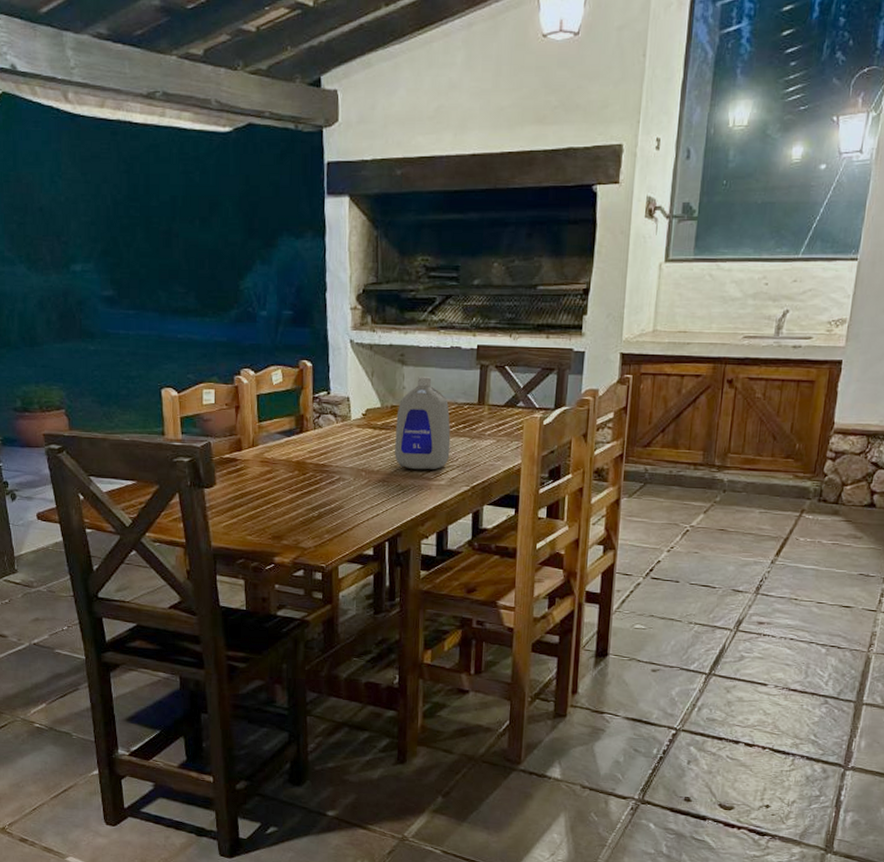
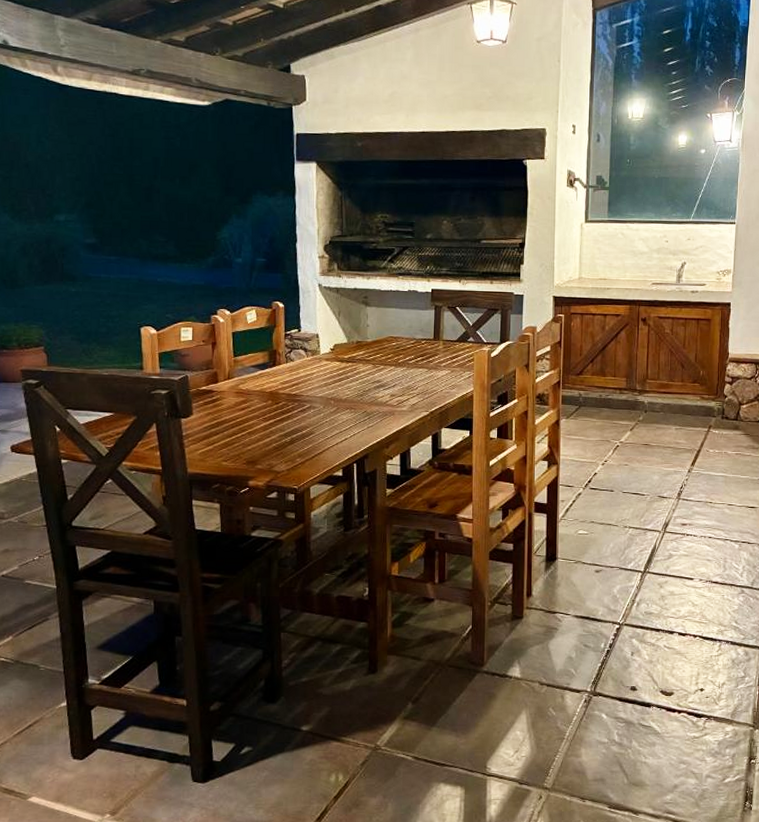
bottle: present [395,377,451,470] -> none [361,316,411,398]

